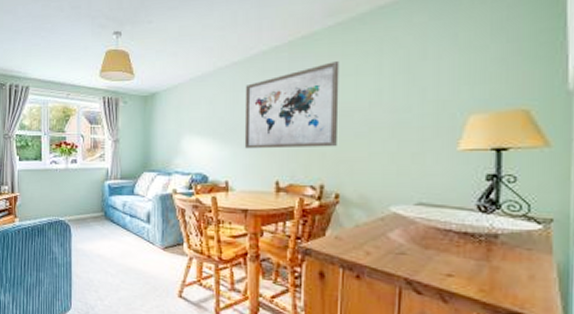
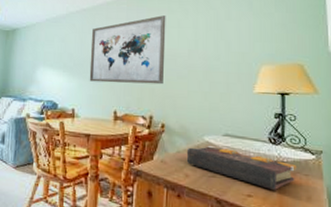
book: none [367,218,515,270] -> present [186,146,297,191]

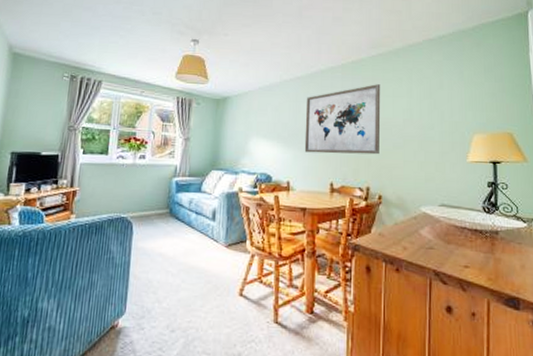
book: present [186,146,297,191] -> none [404,217,510,261]

